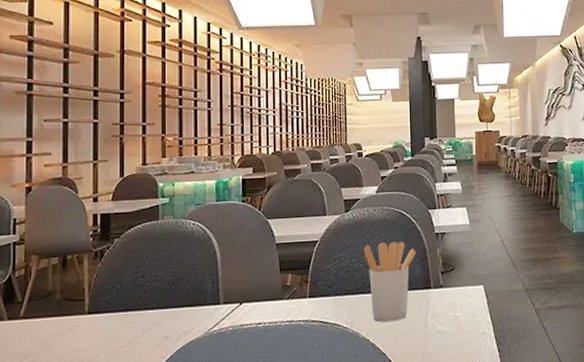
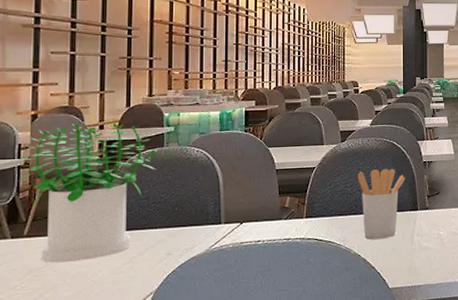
potted plant: none [13,195,152,347] -> present [17,123,157,263]

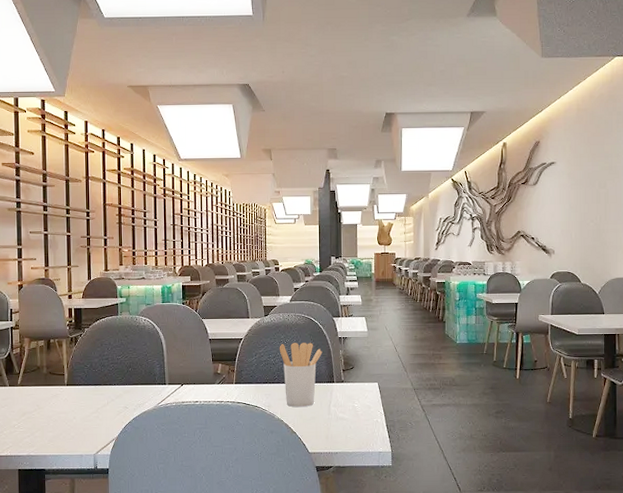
potted plant: present [17,123,157,263] -> none [11,293,113,408]

